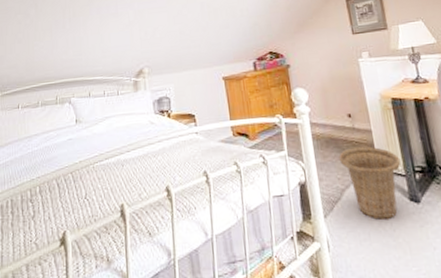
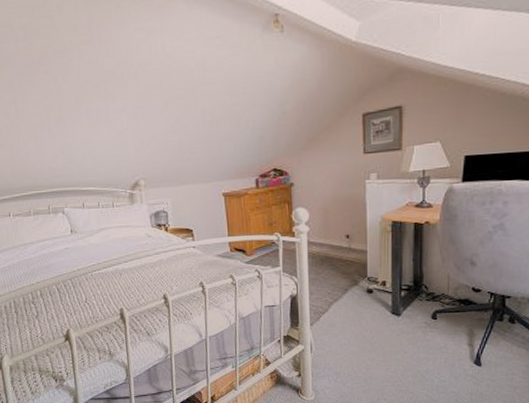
basket: present [338,146,401,220] -> none [331,266,390,329]

